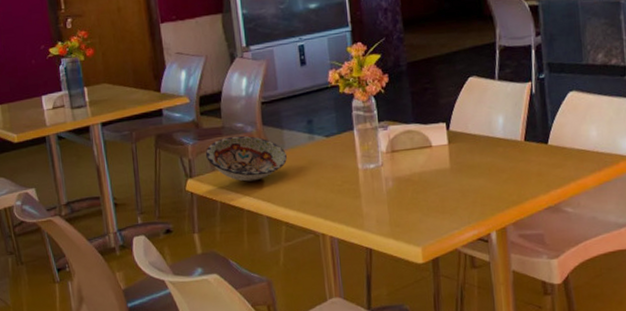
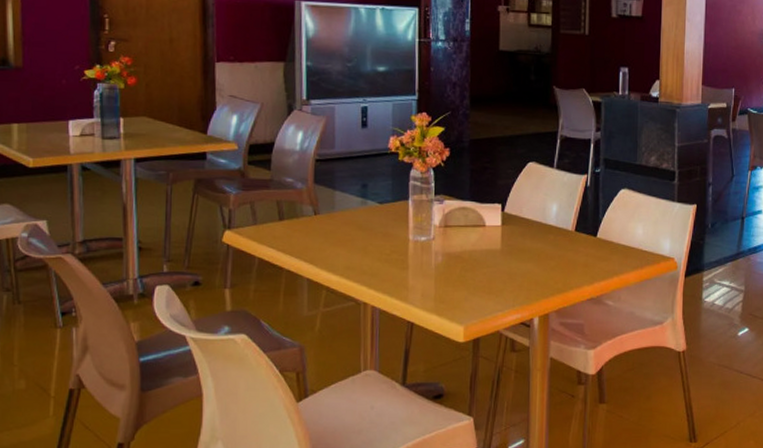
bowl: present [206,135,287,182] -> none [249,190,336,240]

